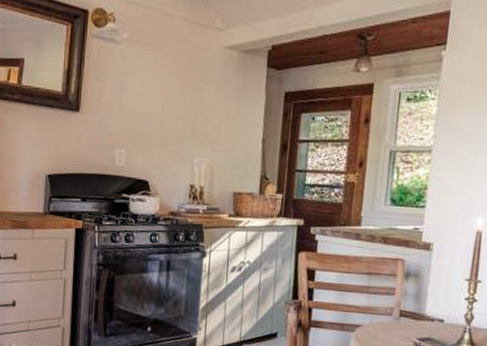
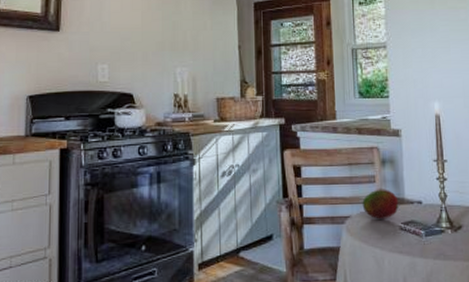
fruit: none [376,302,418,333] -> present [362,189,399,219]

